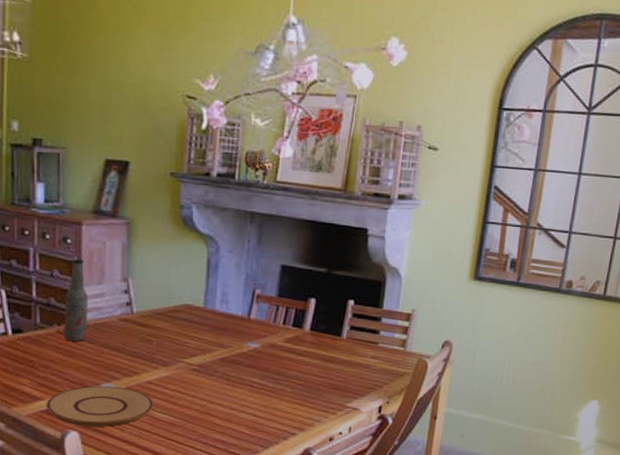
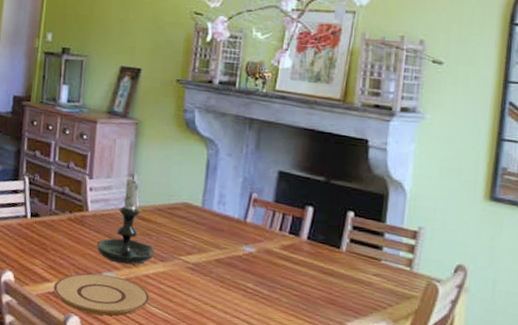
bottle: present [64,258,89,342] -> none [74,153,98,230]
candle holder: none [92,278,156,373] -> present [97,173,155,265]

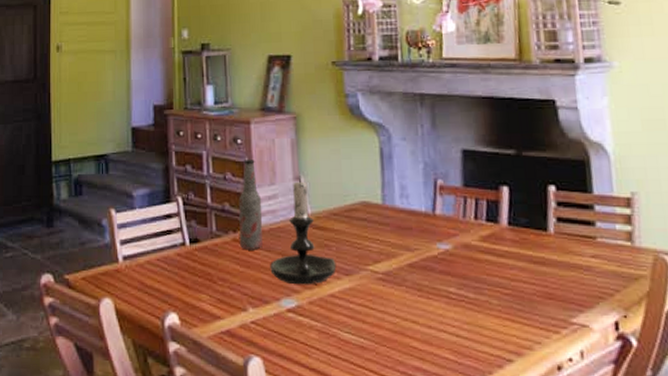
plate: present [53,273,150,316] -> none [226,301,340,351]
bottle: none [74,153,98,230] -> present [238,158,263,250]

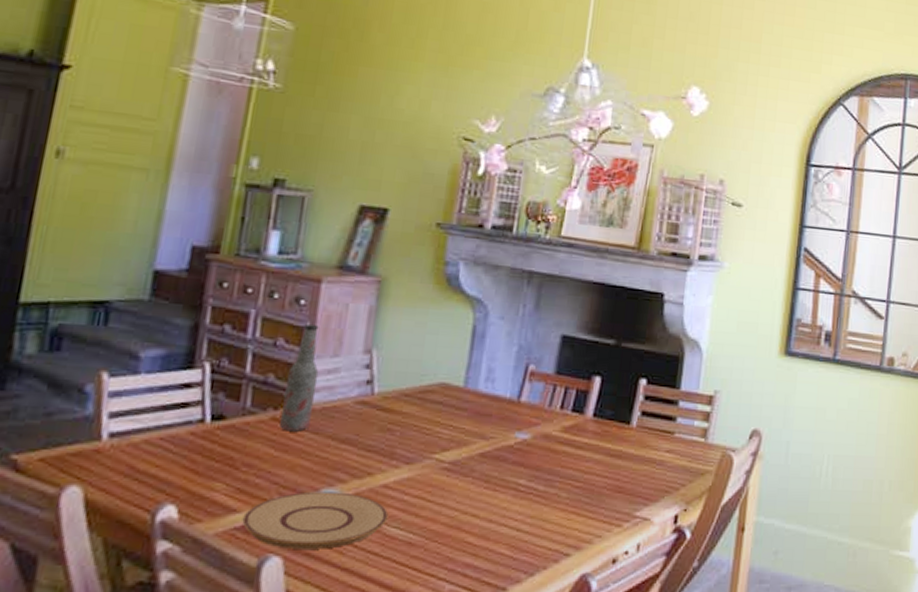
plate: none [226,301,340,351] -> present [242,491,389,549]
candle holder: present [270,176,337,285] -> none [313,348,398,474]

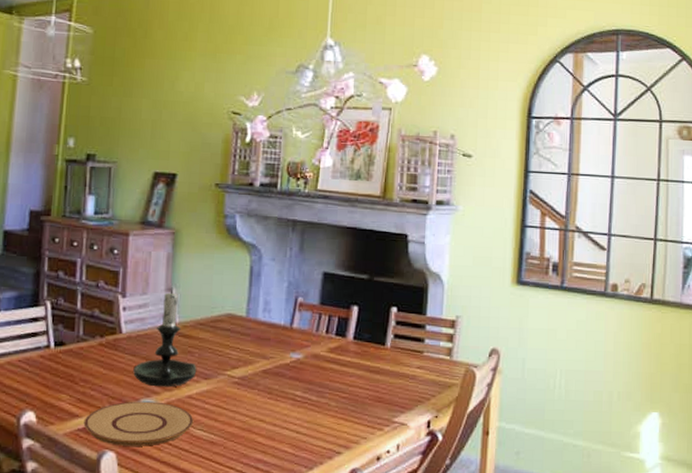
bottle: present [279,323,319,432] -> none [106,268,132,354]
candle holder: none [313,348,398,474] -> present [133,287,197,387]

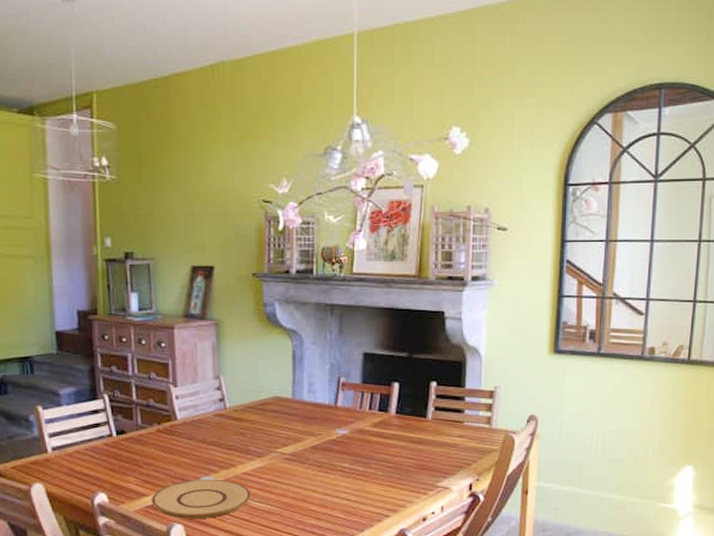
candle holder: present [133,287,197,387] -> none [191,375,250,466]

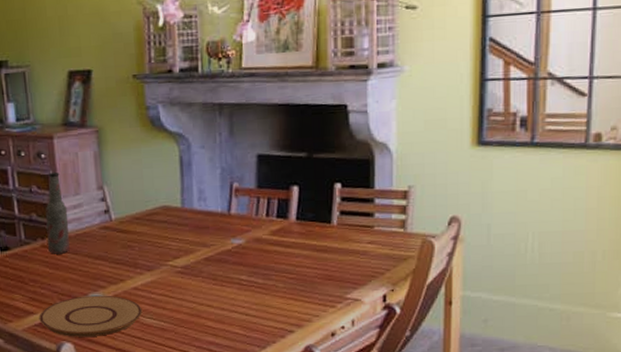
bottle: none [162,360,185,439] -> present [45,171,70,254]

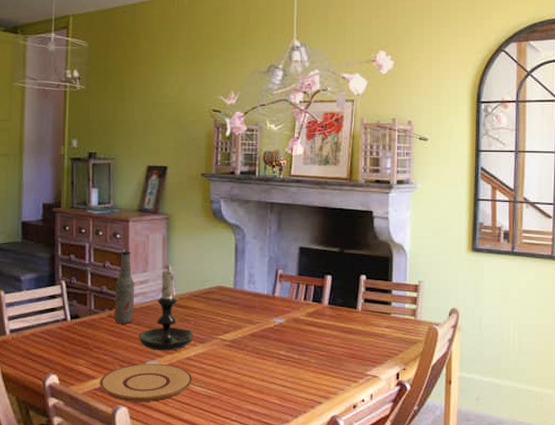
candle holder: none [77,185,139,282] -> present [139,265,194,351]

